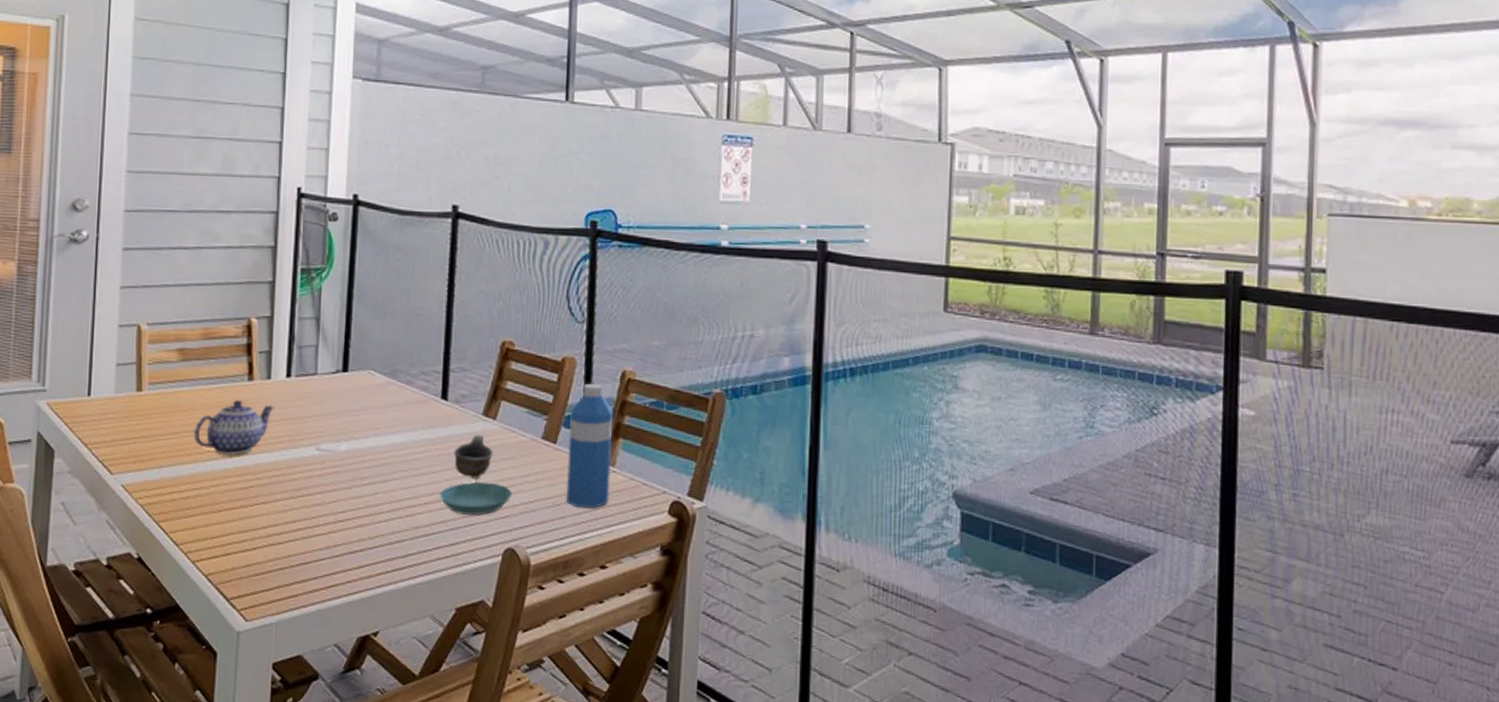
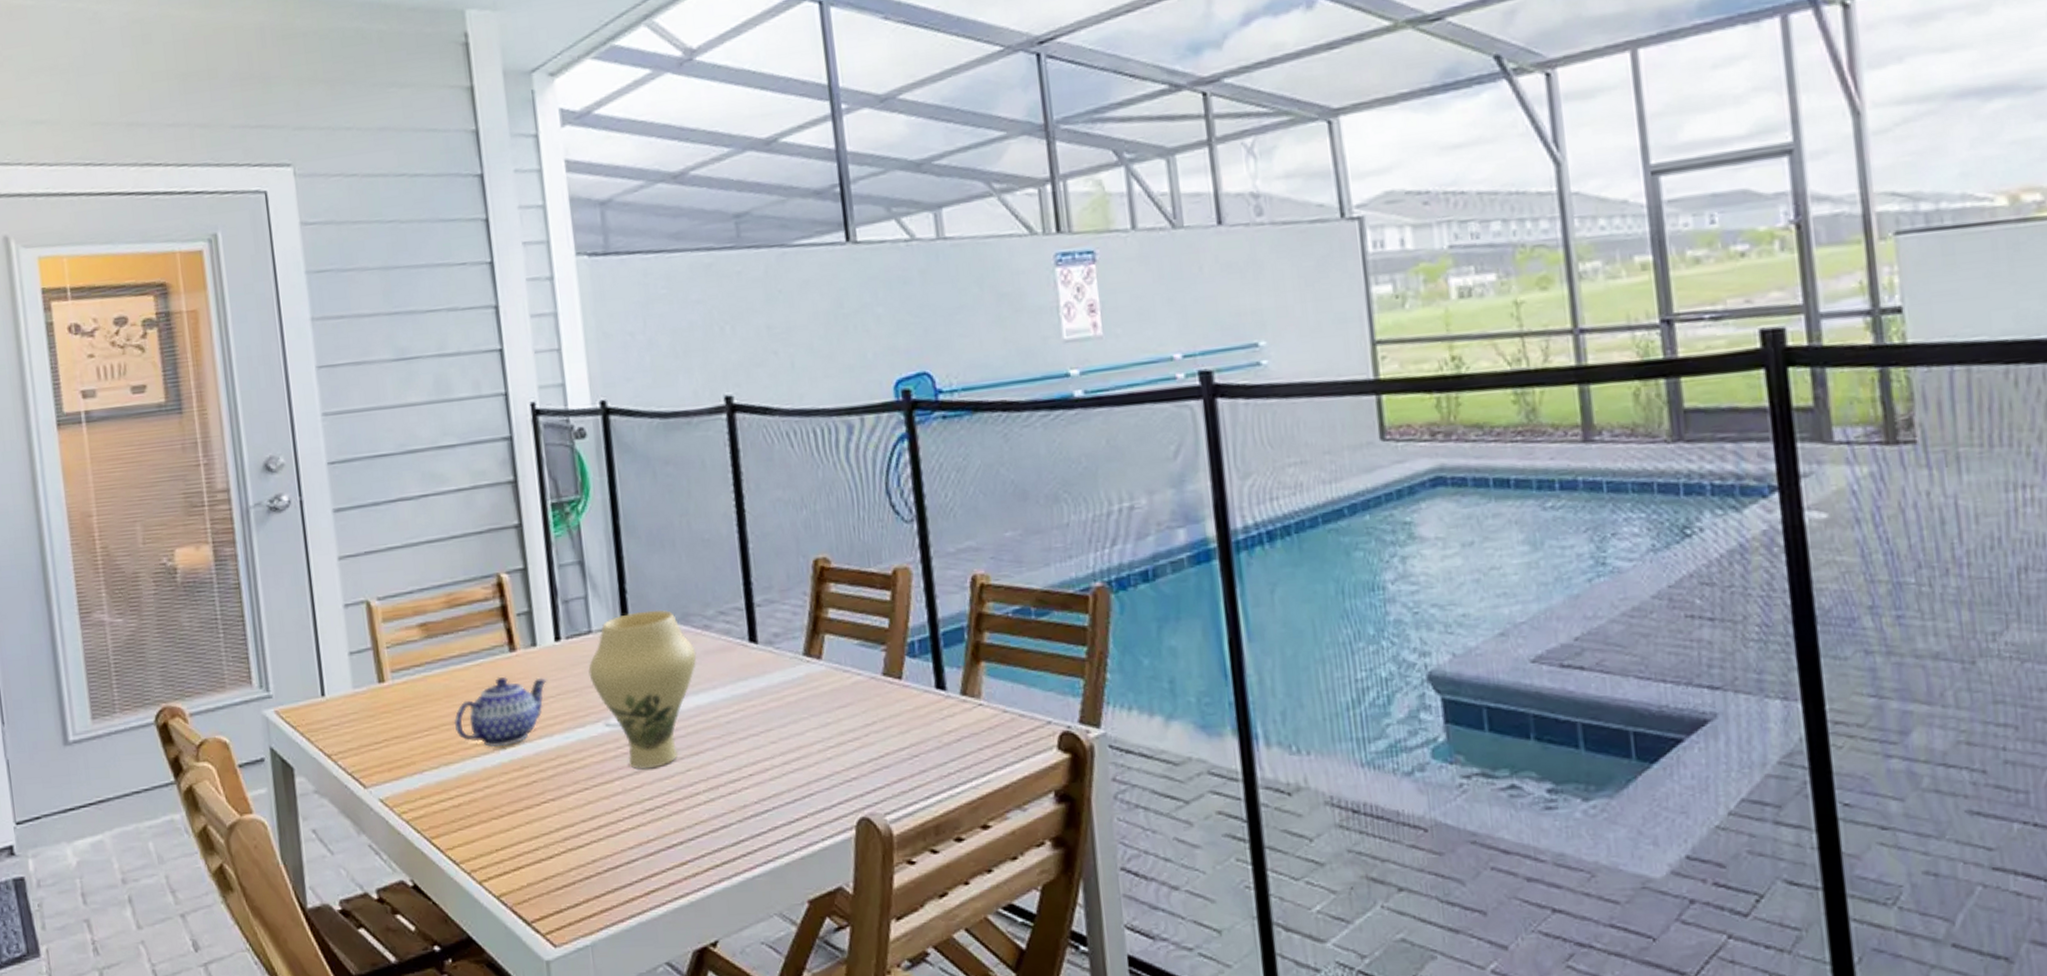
vase: none [309,363,398,488] -> present [588,610,697,770]
saucer: present [439,481,512,515] -> none [765,738,856,783]
cup: present [453,434,494,479] -> none [775,680,826,737]
water bottle: present [566,383,614,509] -> none [914,596,980,756]

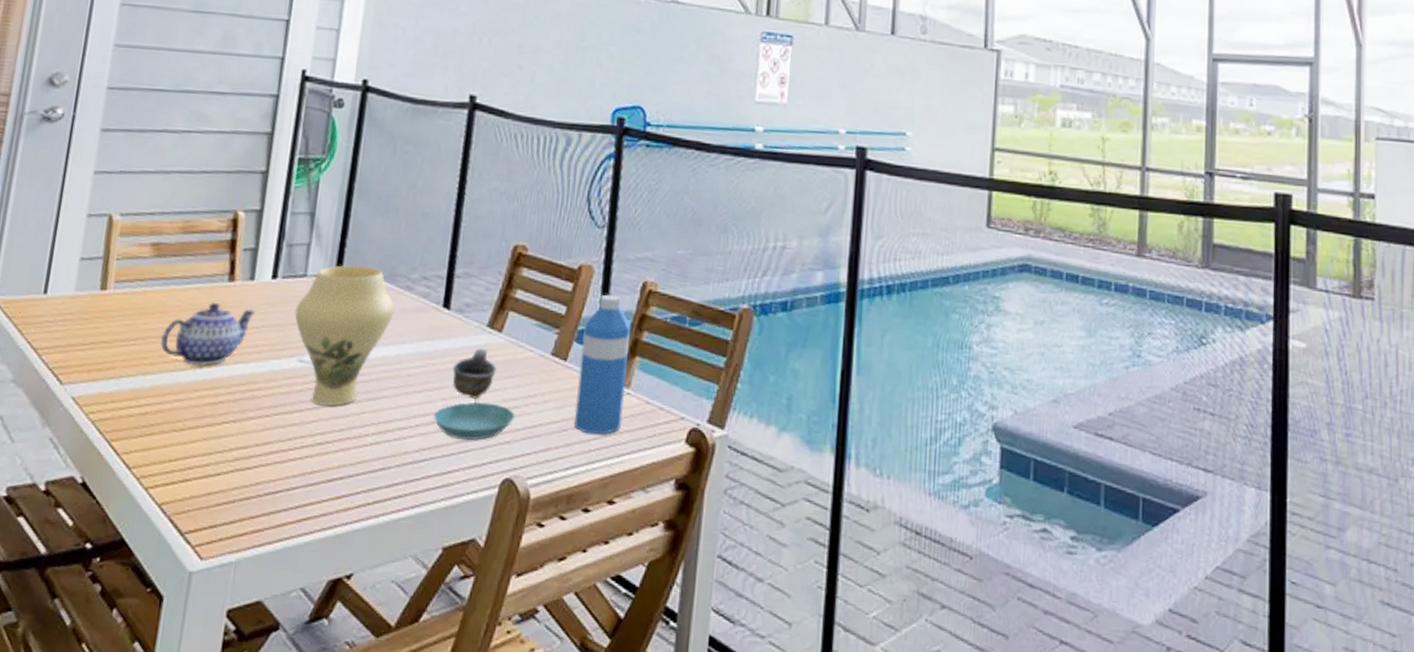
saucer: none [765,738,856,783] -> present [433,402,515,440]
cup: none [775,680,826,737] -> present [452,348,498,399]
water bottle: none [914,596,980,756] -> present [574,294,631,435]

